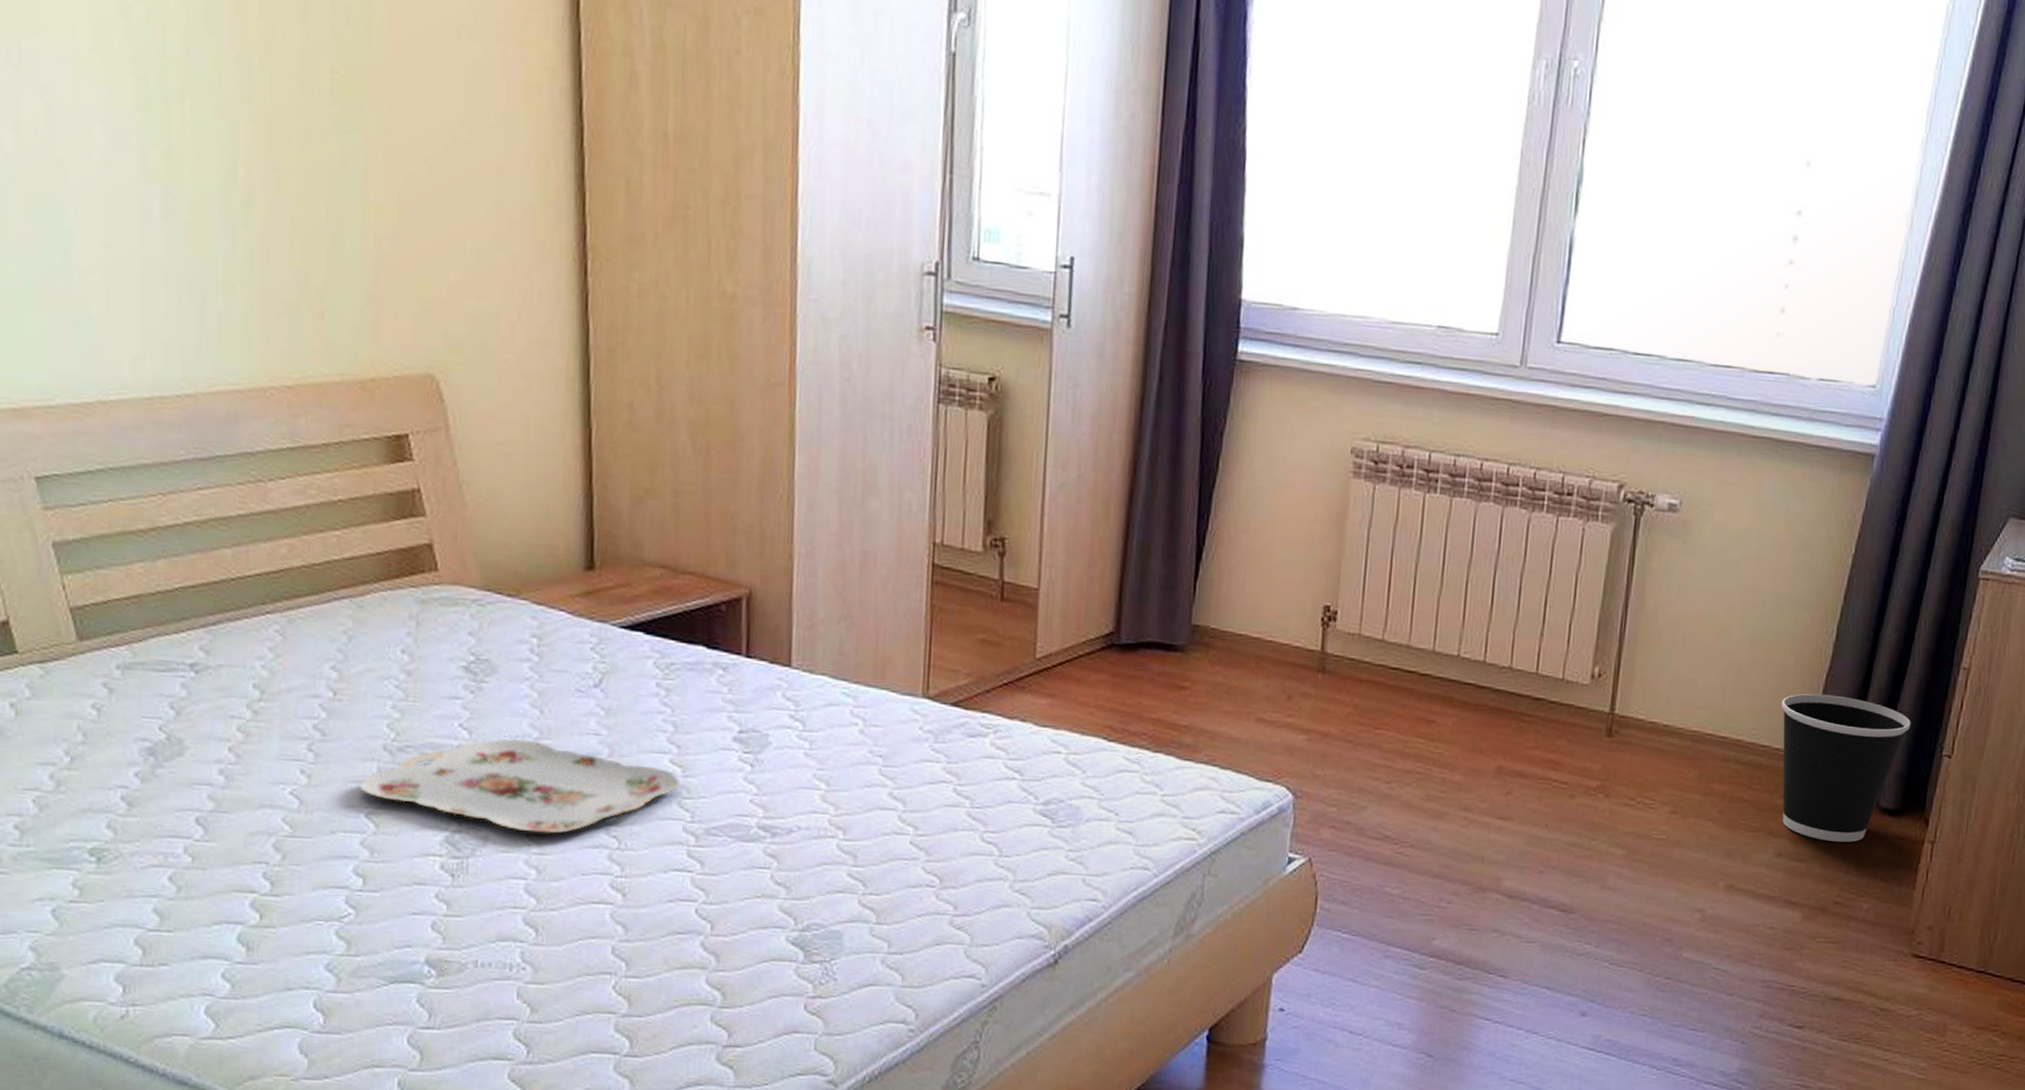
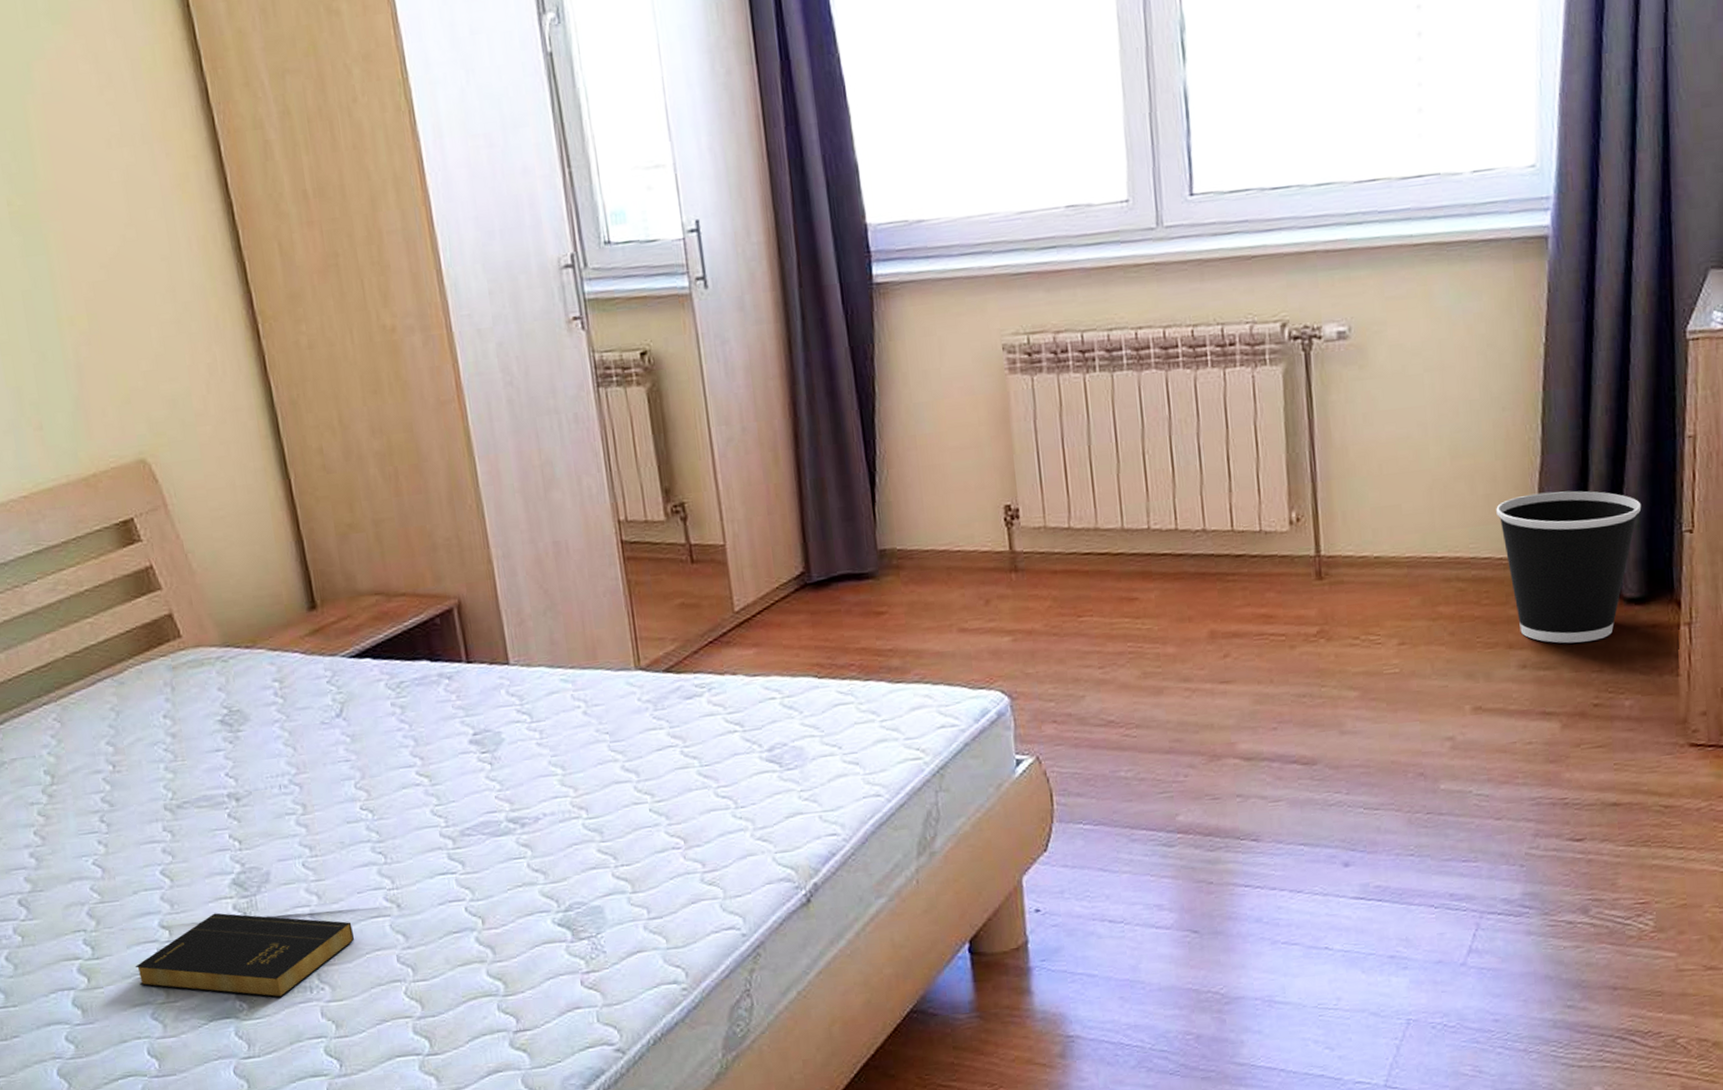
book: none [318,869,569,970] -> present [136,913,354,998]
serving tray: present [359,738,680,834] -> none [150,776,429,863]

